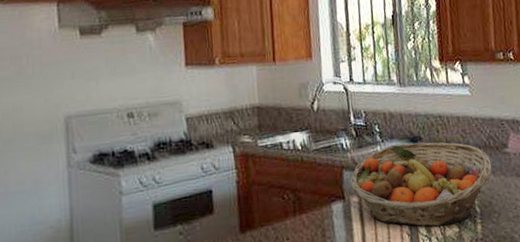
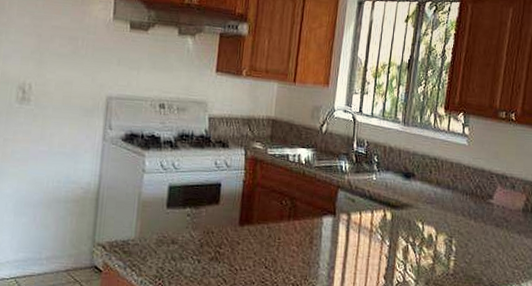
fruit basket: present [349,142,492,227] -> none [342,176,475,256]

